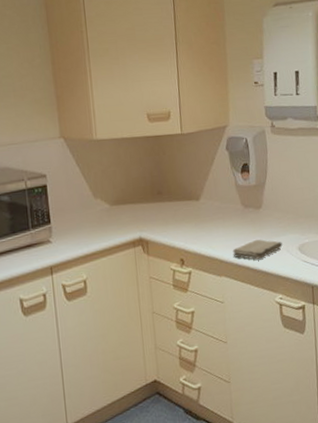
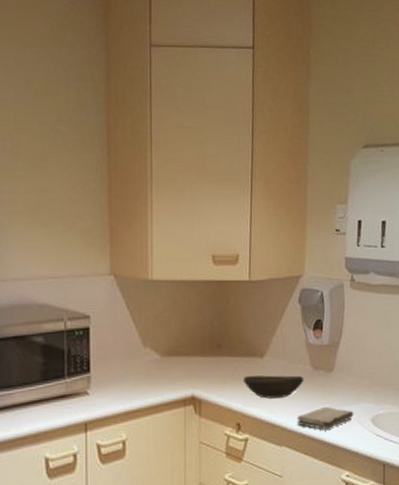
bowl: none [182,213,237,236] -> present [242,375,304,399]

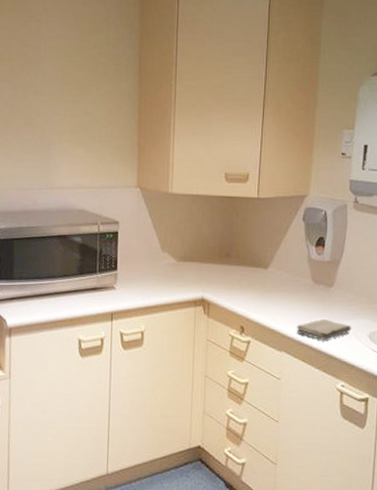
bowl: present [242,375,304,399] -> none [247,284,305,307]

